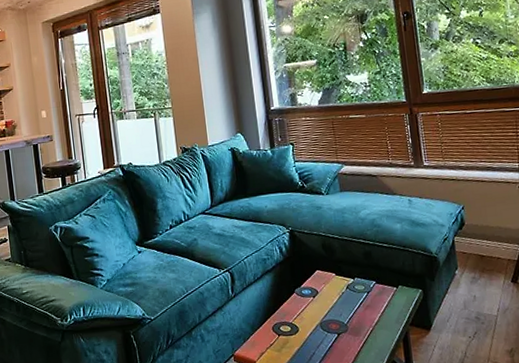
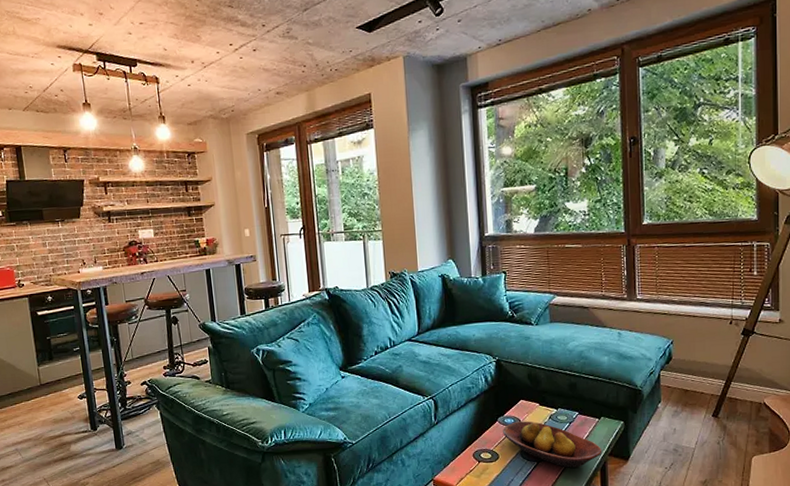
fruit bowl: none [301,291,403,340] -> present [503,421,602,468]

